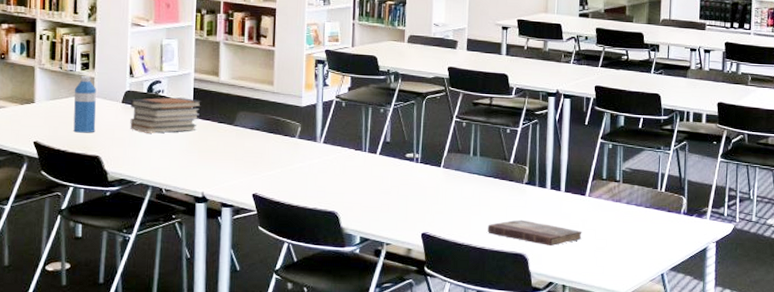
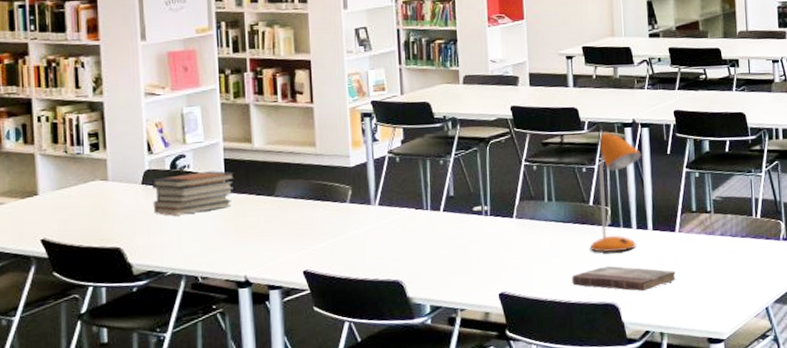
water bottle: present [73,76,96,133] -> none [83,158,113,224]
desk lamp: none [507,99,562,209] -> present [590,132,642,252]

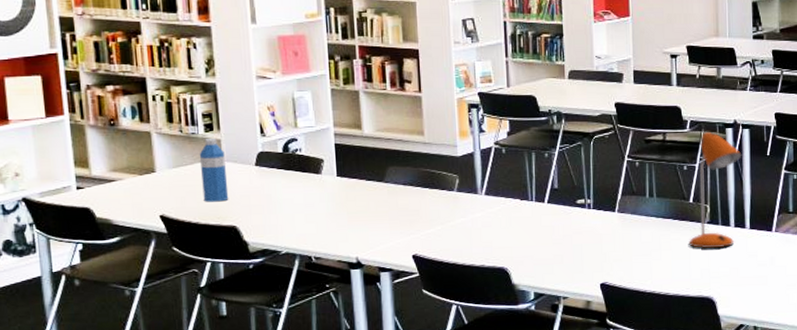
water bottle: none [83,158,113,224] -> present [199,139,229,202]
book stack: present [152,171,236,216] -> none [265,155,346,197]
book: present [572,266,676,291] -> none [670,261,771,286]

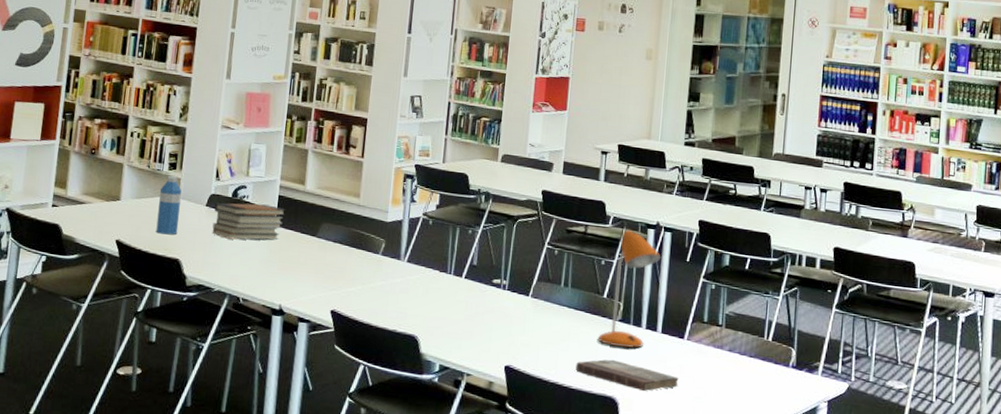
book stack: none [265,155,346,197] -> present [212,203,287,241]
book: none [670,261,771,286] -> present [576,359,679,391]

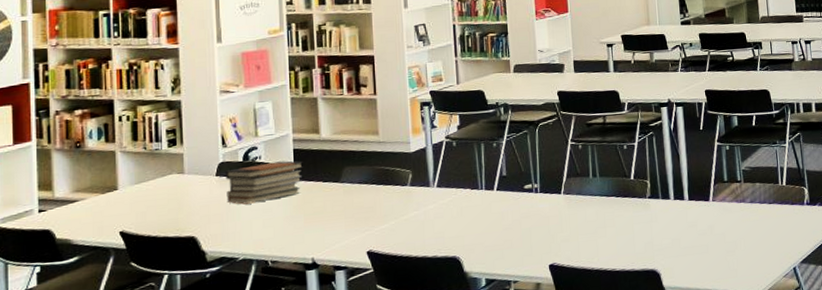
water bottle: present [156,176,182,235] -> none [161,153,189,215]
book: present [576,359,679,391] -> none [616,235,711,257]
desk lamp: present [598,230,662,349] -> none [632,112,677,223]

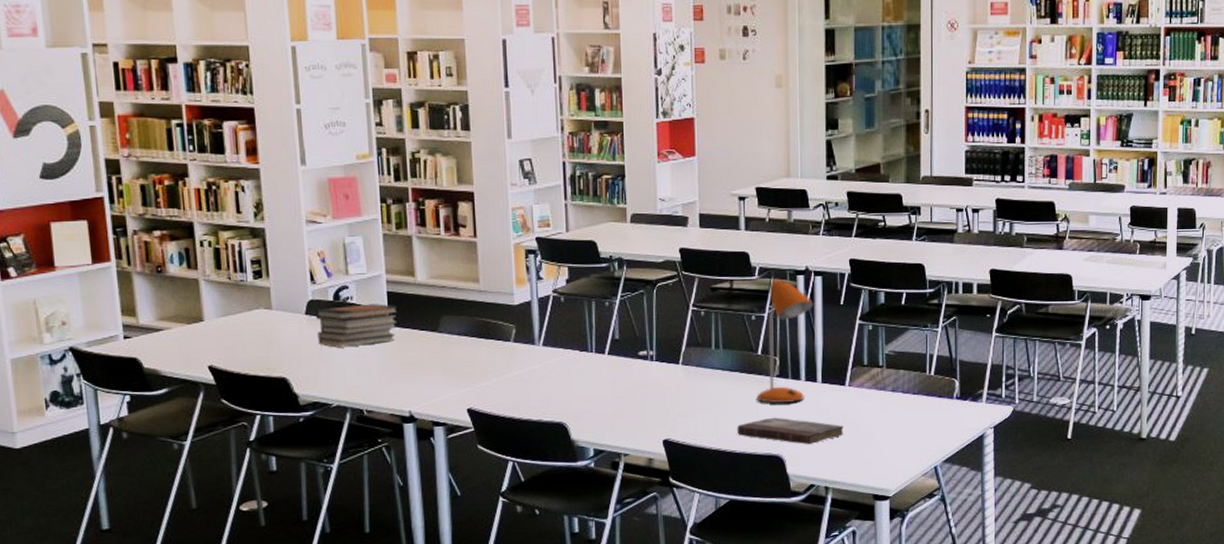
book: none [616,235,711,257] -> present [737,417,844,444]
desk lamp: none [632,112,677,223] -> present [757,280,814,404]

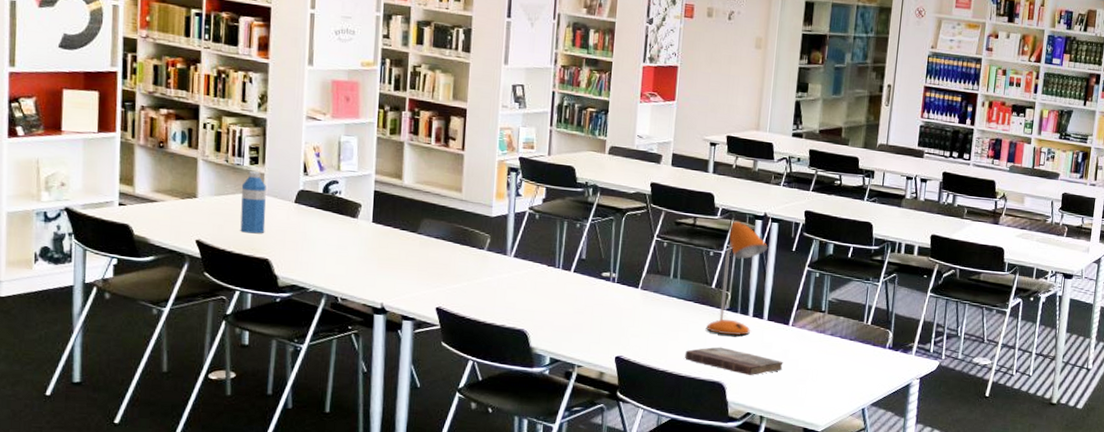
water bottle: none [248,286,279,353] -> present [240,171,266,234]
book stack: present [316,304,399,348] -> none [303,199,383,238]

